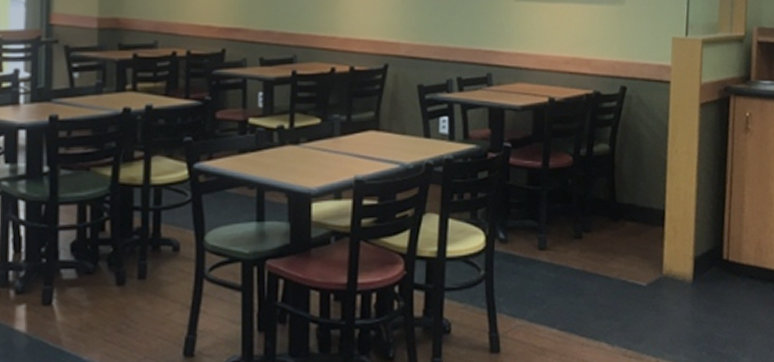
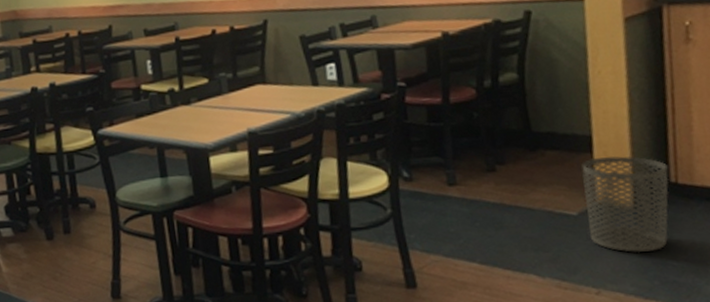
waste bin: none [654,232,722,324] -> present [581,156,669,252]

